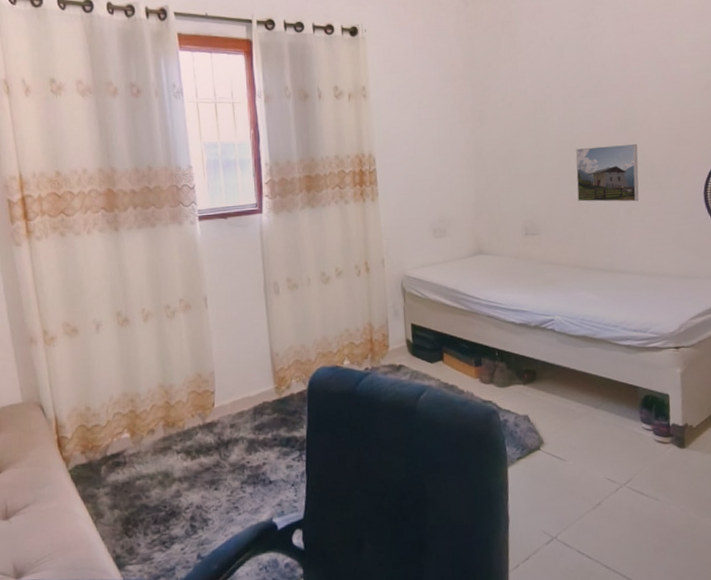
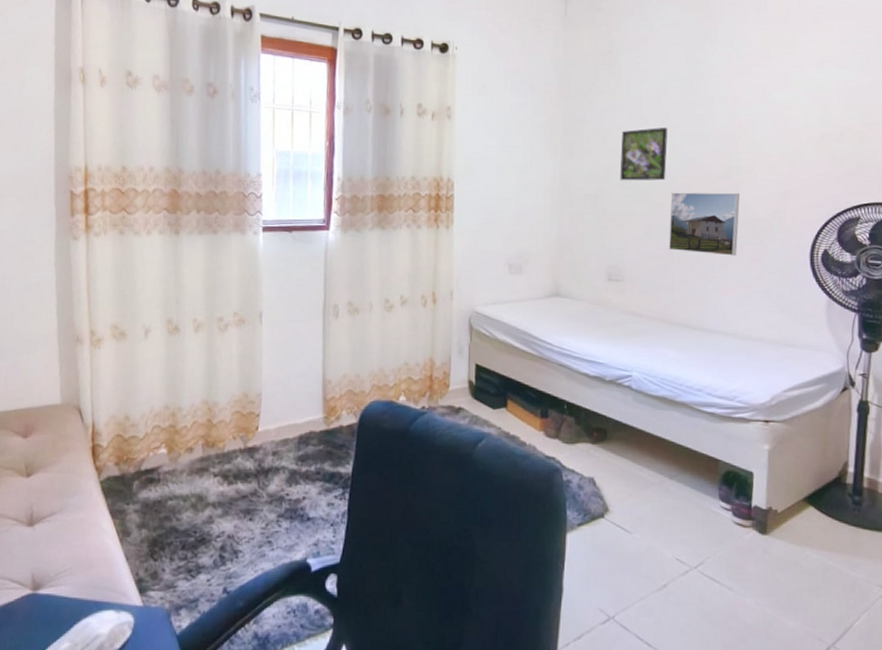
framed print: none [525,88,570,142] -> present [620,127,668,181]

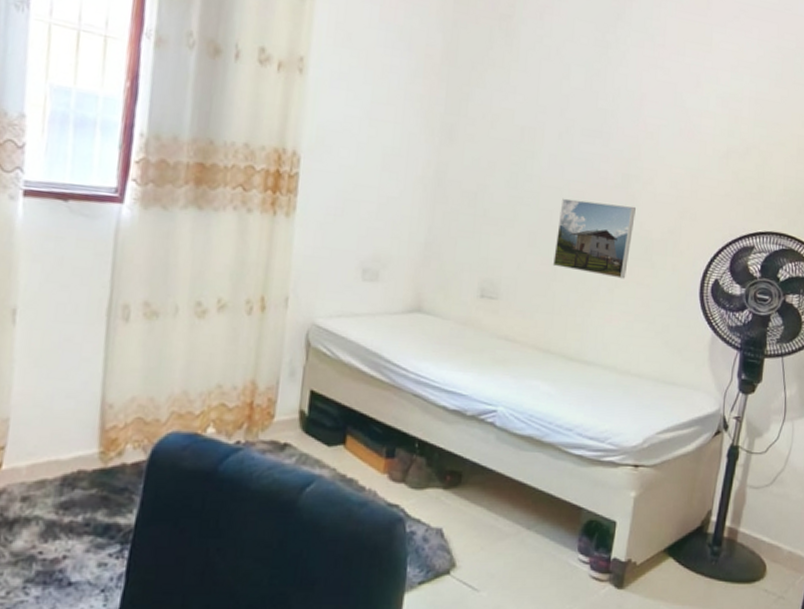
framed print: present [620,127,668,181] -> none [505,117,567,184]

